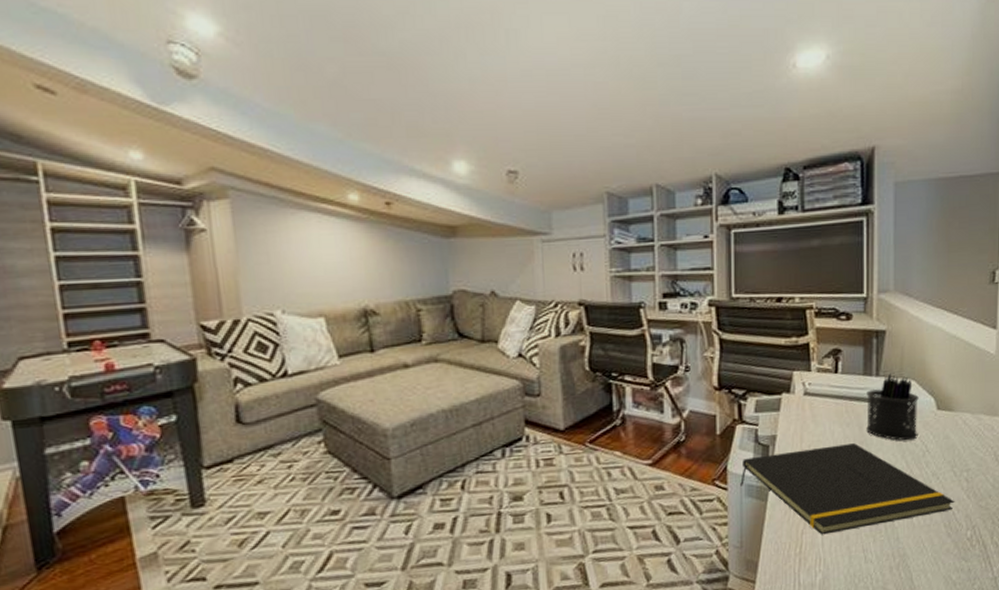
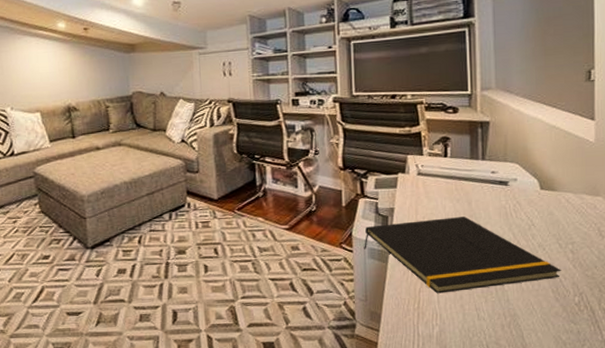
pen holder: present [866,373,919,441] -> none [474,158,524,216]

